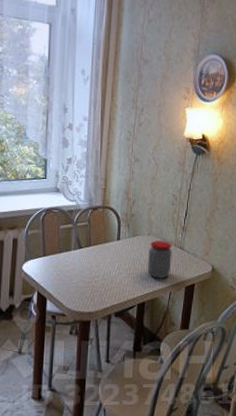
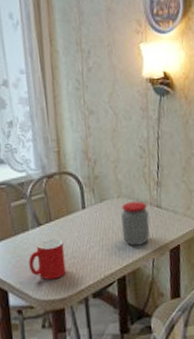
cup: none [67,261,98,295] -> present [29,238,66,280]

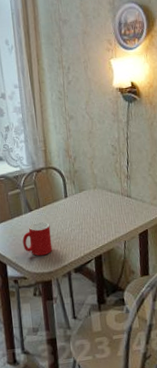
jar: present [121,201,150,246] -> none [97,191,122,230]

